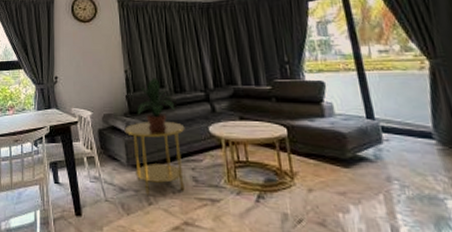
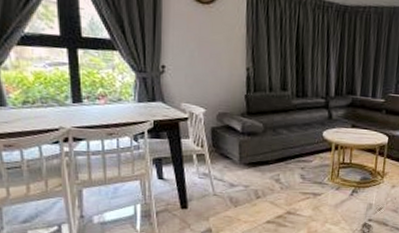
side table: present [124,122,185,195] -> none [240,123,301,190]
potted plant: present [137,78,176,130] -> none [255,79,297,133]

